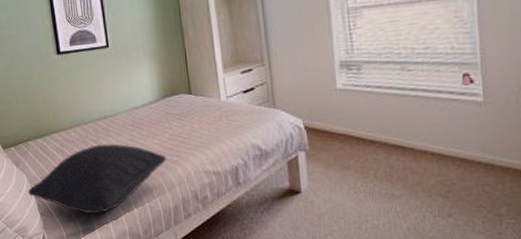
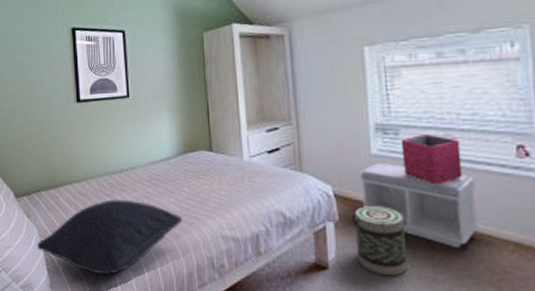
basket: none [321,135,370,195] -> present [352,206,407,277]
bench: none [326,96,431,166] -> present [359,163,479,247]
storage bin: none [363,68,417,113] -> present [400,134,463,185]

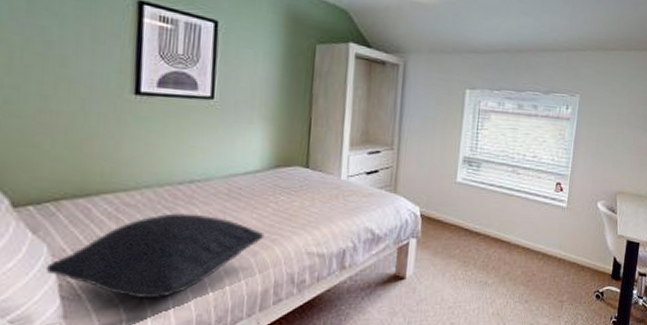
basket: present [352,206,407,277] -> none [432,225,474,282]
bench: present [359,163,479,247] -> none [443,190,526,258]
storage bin: present [400,134,463,185] -> none [478,169,522,210]

